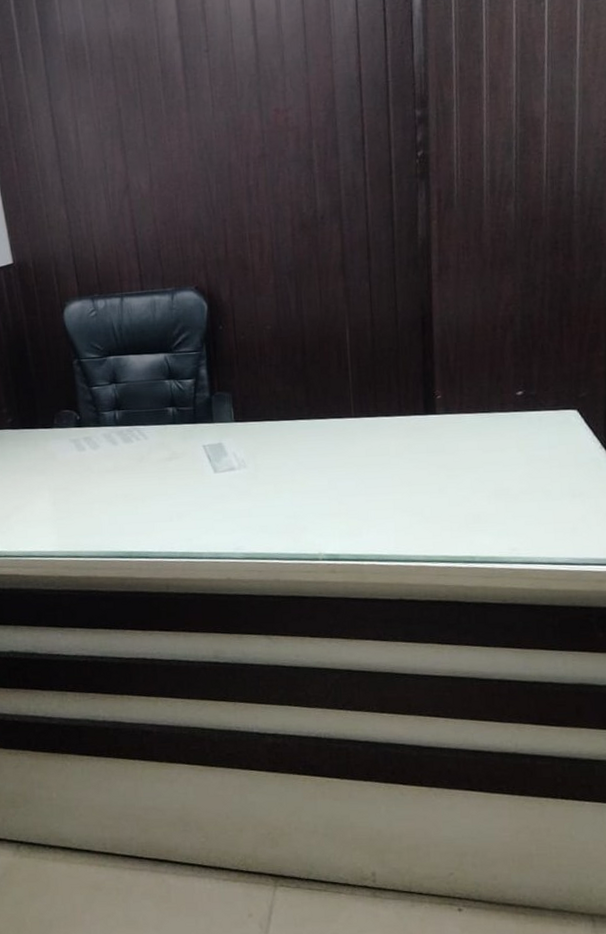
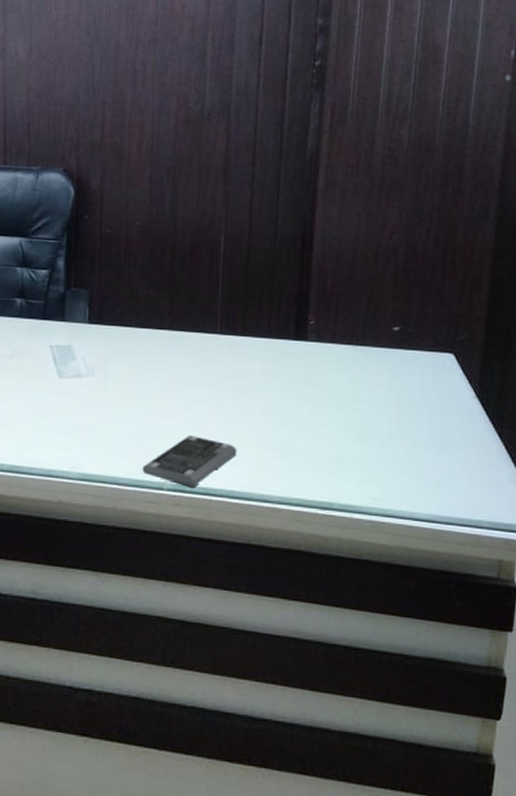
calculator: none [298,509,382,556] -> present [142,434,237,488]

